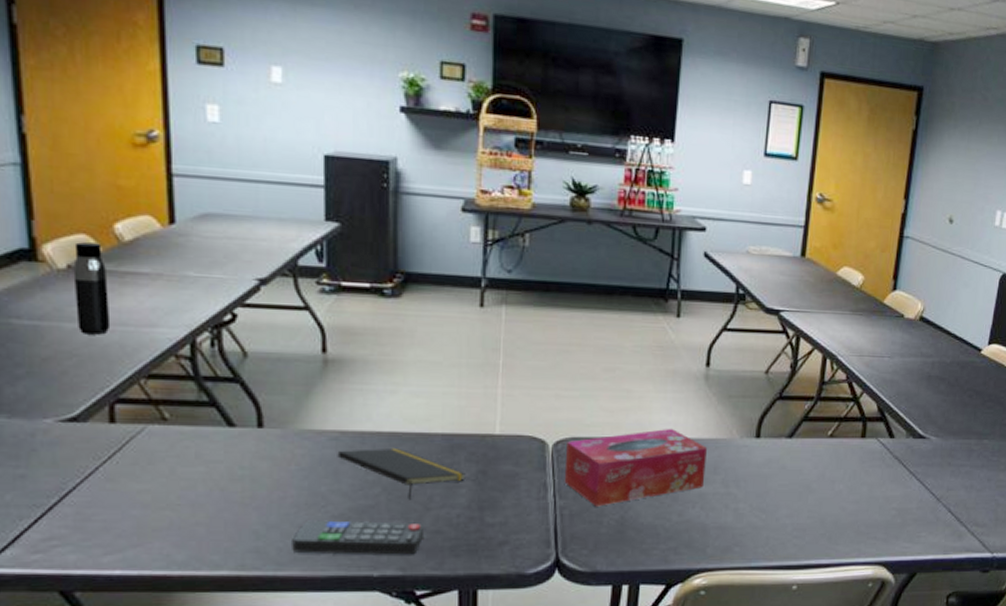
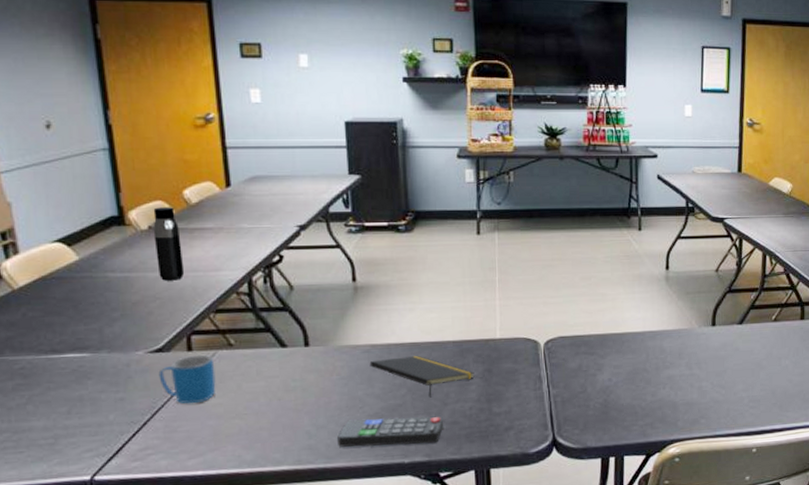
mug: none [71,428,143,488] -> present [158,354,216,404]
tissue box: present [564,428,708,507] -> none [555,323,673,393]

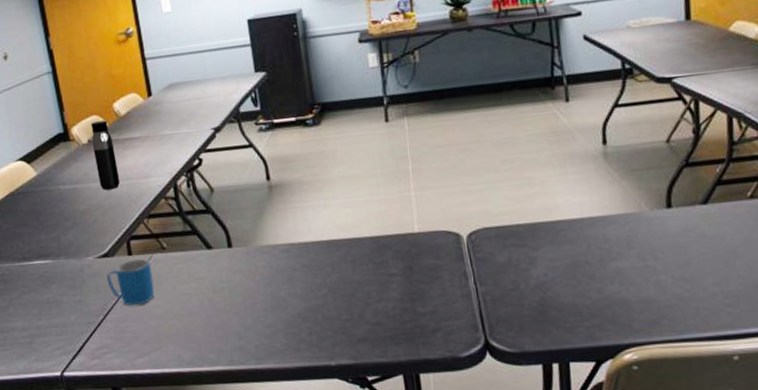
remote control: present [337,416,443,447] -> none [265,317,367,349]
notepad: present [369,355,475,398] -> none [289,253,395,297]

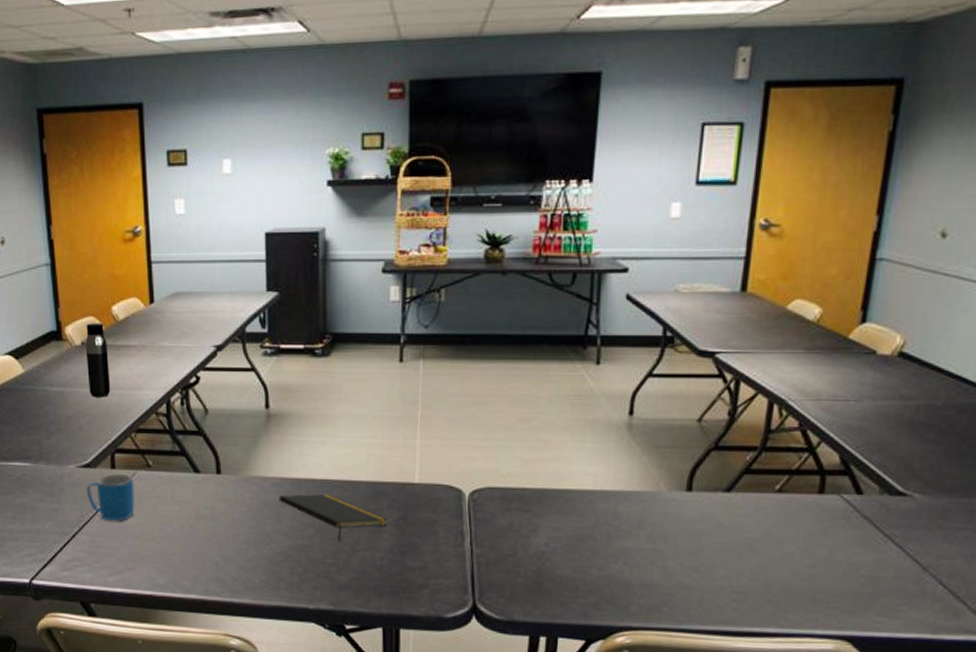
notepad: none [289,253,395,297] -> present [279,493,388,542]

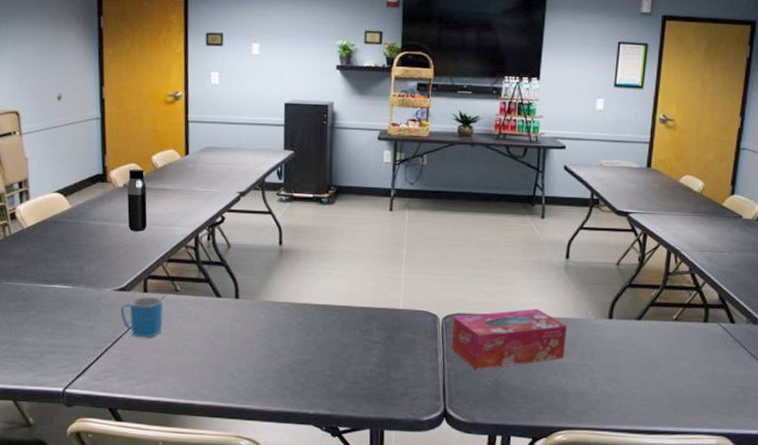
notepad: present [279,493,388,542] -> none [287,316,377,357]
tissue box: none [480,479,632,557] -> present [451,308,568,370]

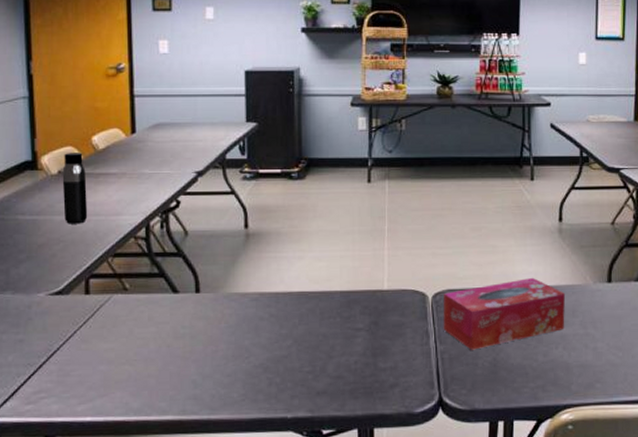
mug: present [120,296,163,338] -> none [57,298,109,348]

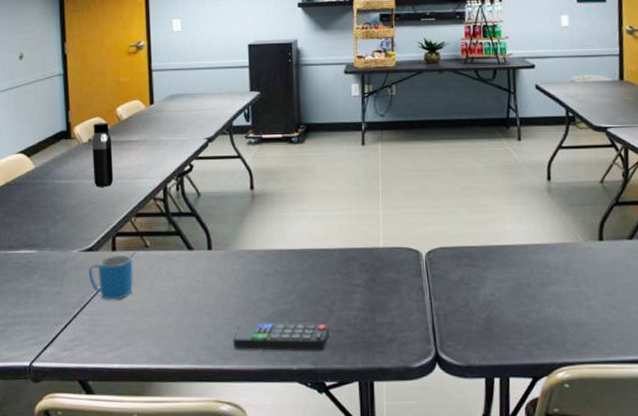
mug: none [57,298,109,348] -> present [88,254,133,300]
remote control: none [222,369,327,399] -> present [233,322,329,351]
tissue box: present [443,277,566,350] -> none [436,235,557,307]

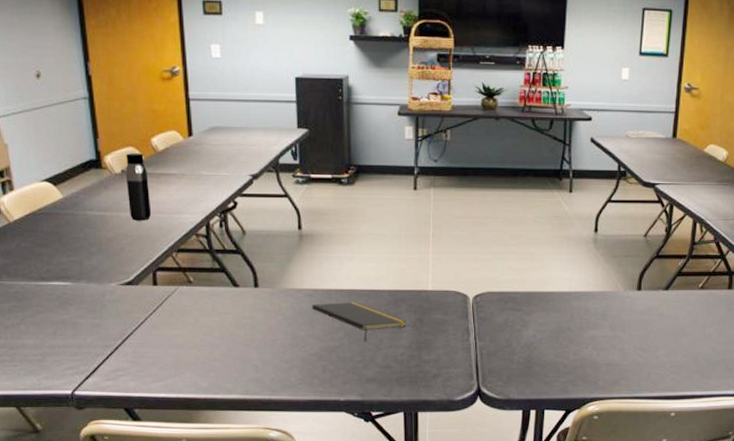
mug: present [88,254,133,300] -> none [128,289,177,333]
remote control: present [233,322,329,351] -> none [281,357,376,384]
notepad: none [263,261,359,304] -> present [311,301,407,342]

